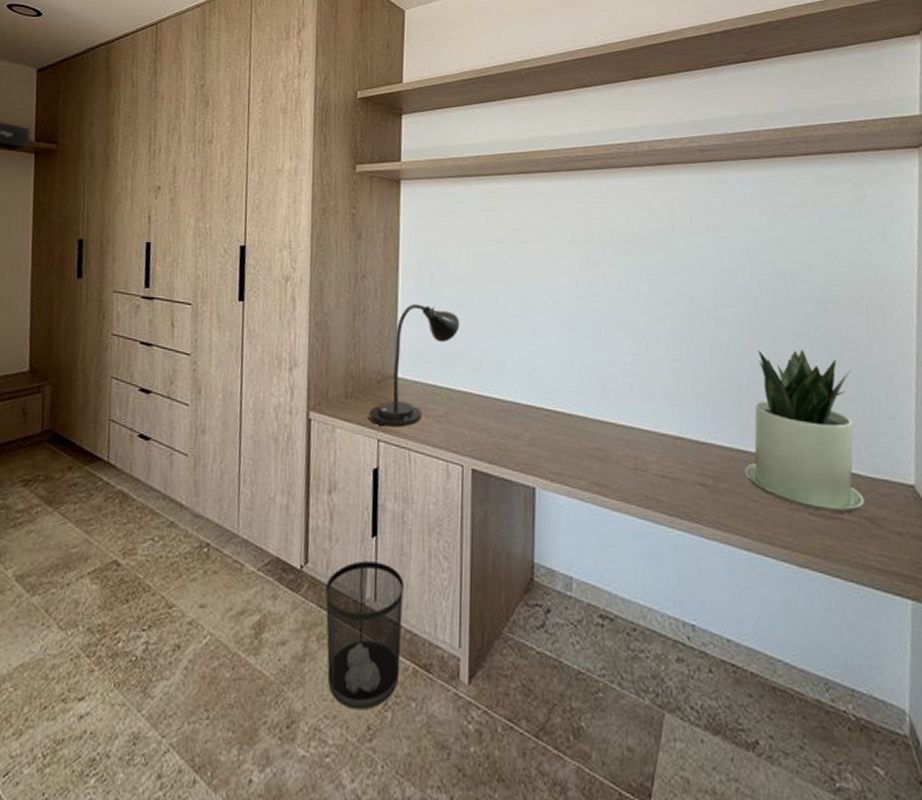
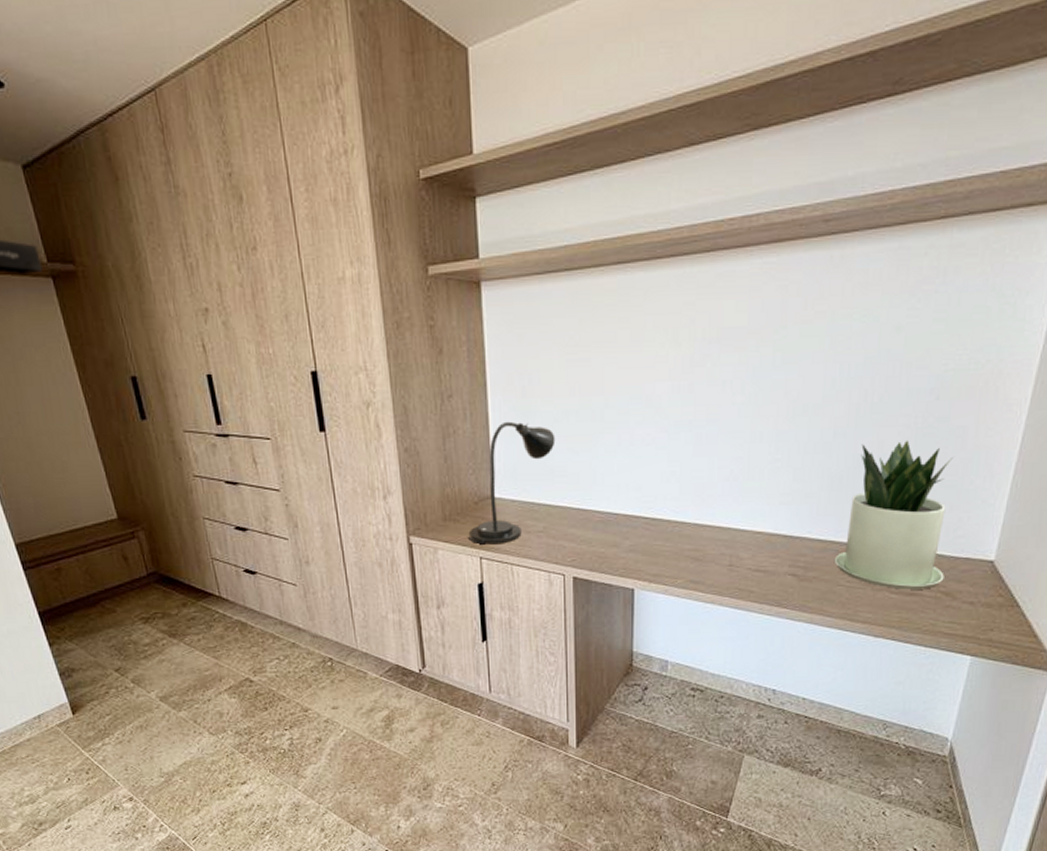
waste bin: present [324,561,404,710] -> none [443,661,517,773]

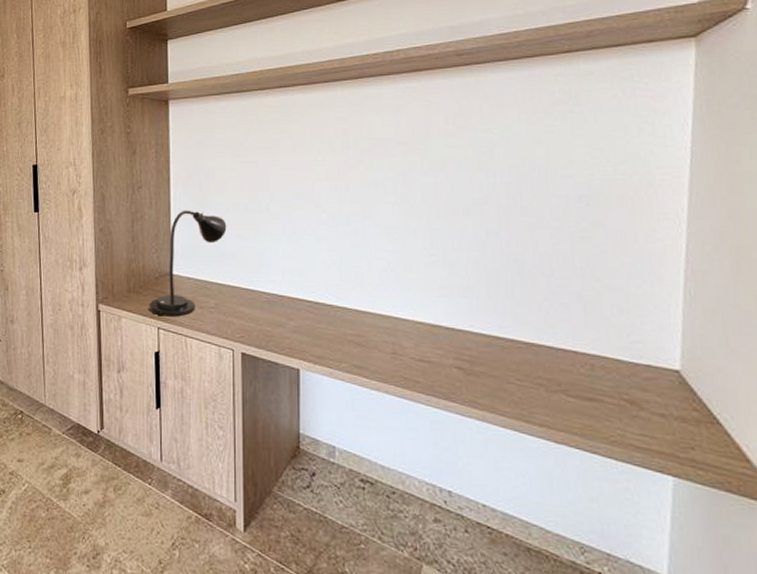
planter: present [834,440,953,590] -> none [500,242,626,396]

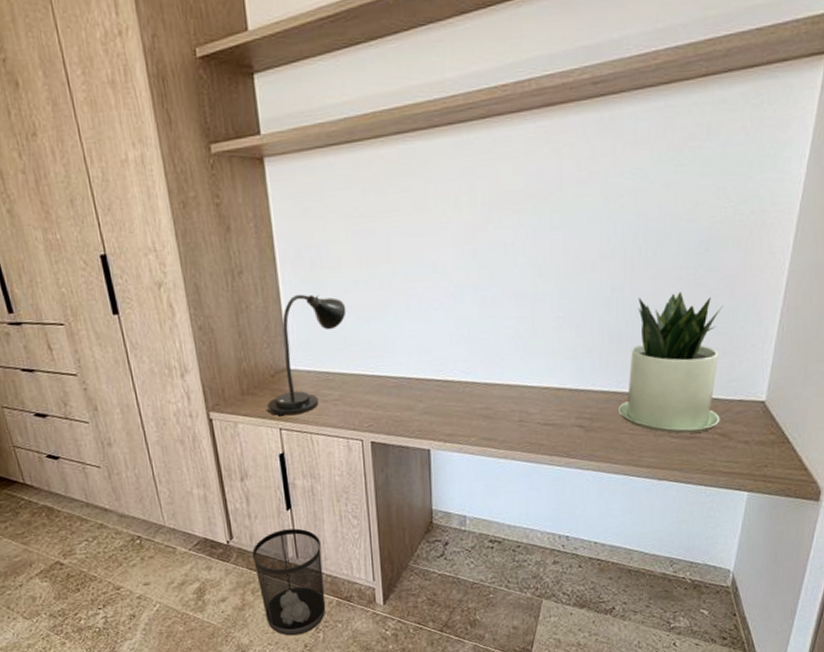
waste bin: none [118,428,185,548] -> present [251,528,326,636]
planter: none [500,242,626,396] -> present [617,291,724,434]

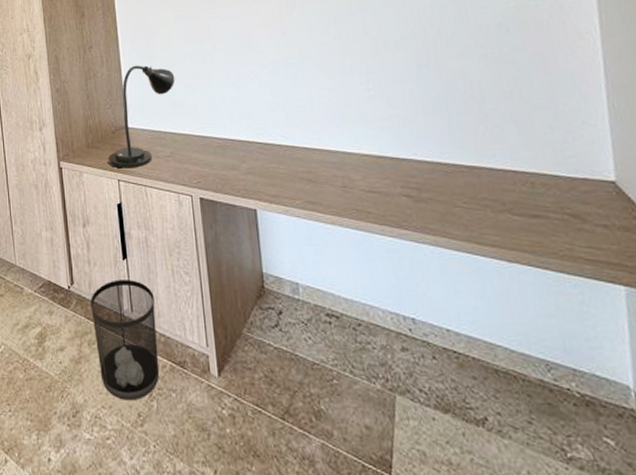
planter: present [617,291,724,434] -> none [445,68,567,212]

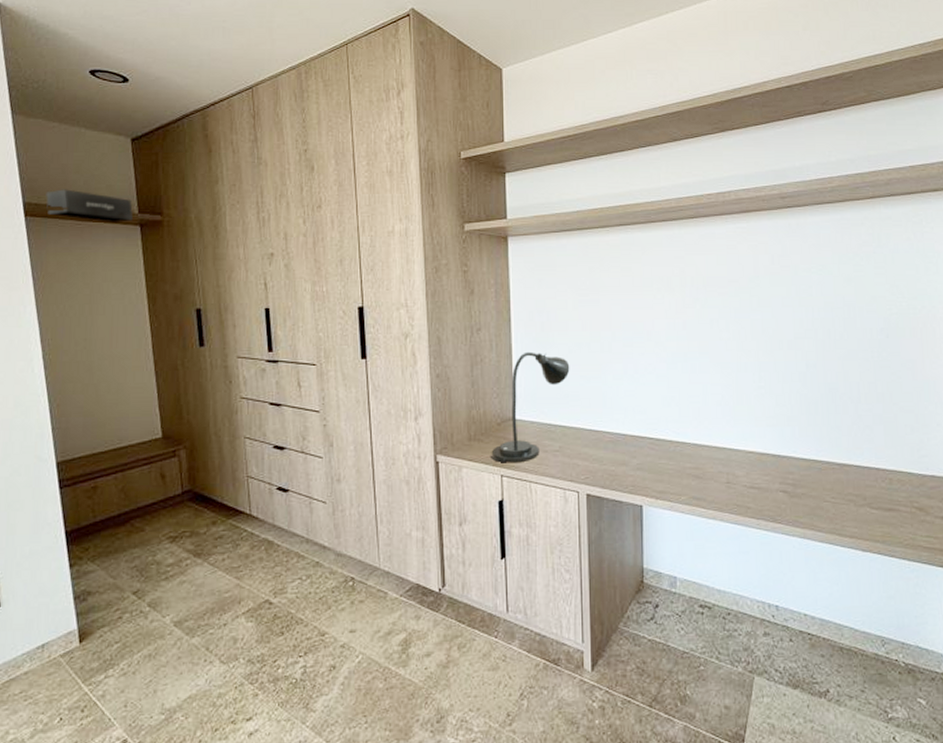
waste bin: present [90,280,160,401] -> none [462,579,532,702]

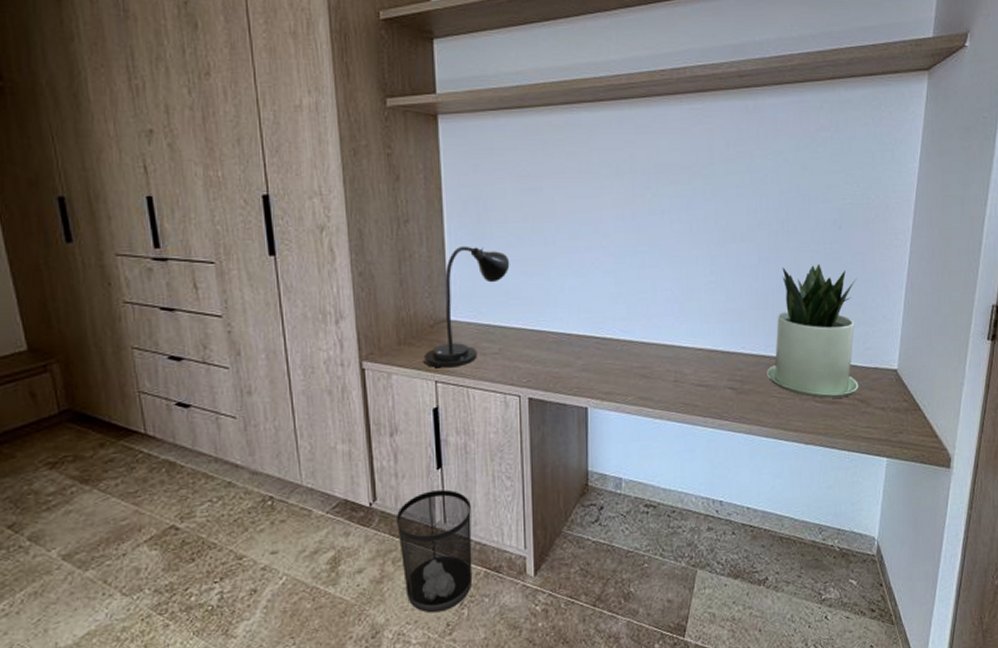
waste bin: none [462,579,532,702] -> present [395,489,473,613]
planter: none [818,371,916,505] -> present [766,263,859,399]

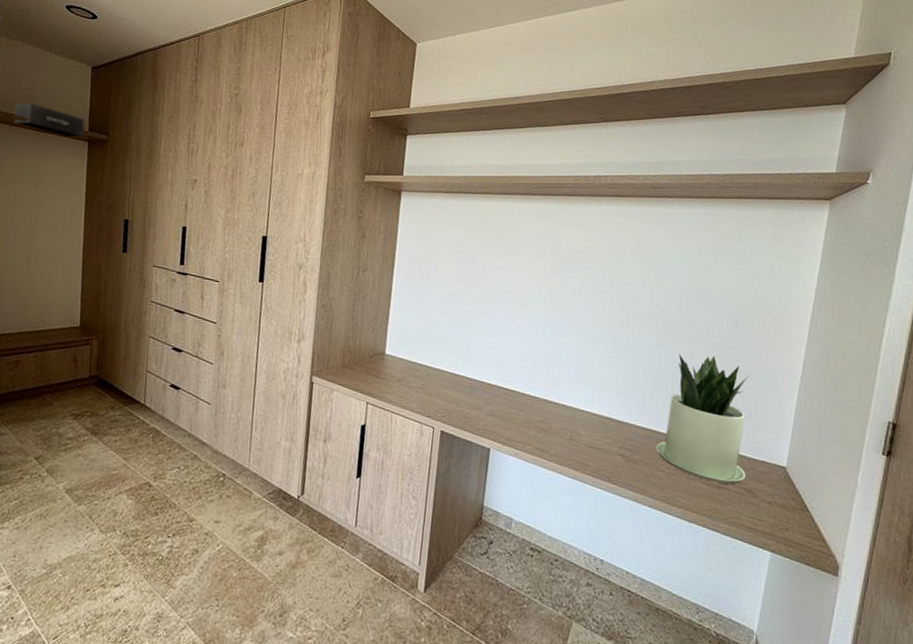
waste bin: present [395,489,473,613] -> none [314,495,380,607]
desk lamp: present [424,246,510,368] -> none [360,295,442,394]

